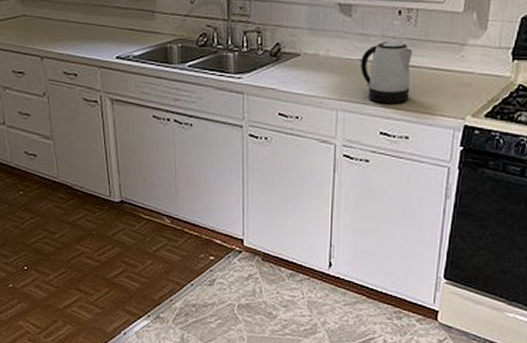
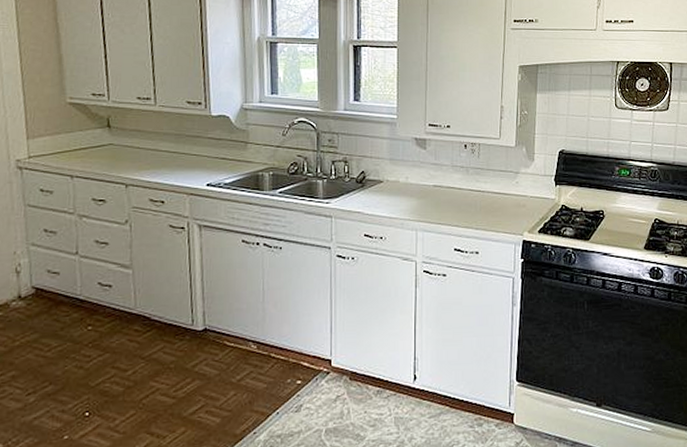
kettle: present [361,40,413,103] -> none [436,169,478,223]

